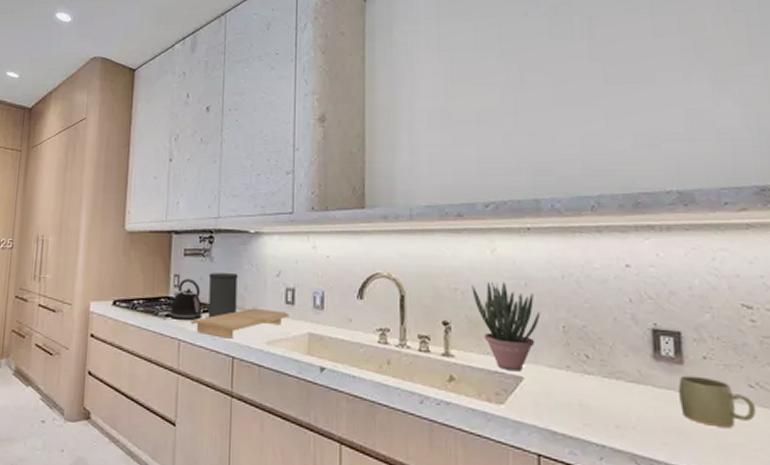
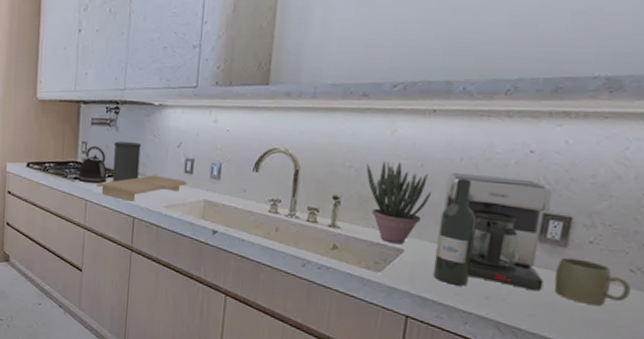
coffee maker: none [553,290,670,416] -> present [443,172,553,292]
wine bottle: none [554,296,594,415] -> present [432,178,478,286]

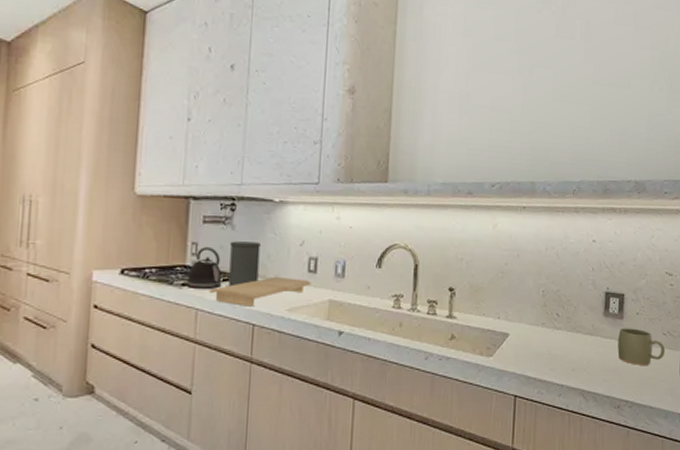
potted plant: present [366,161,432,245] -> none [475,252,527,329]
wine bottle: present [432,178,478,286] -> none [532,266,562,362]
coffee maker: present [443,172,553,292] -> none [537,260,611,359]

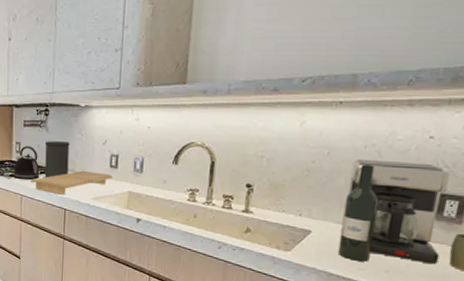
wine bottle: none [532,266,562,362] -> present [337,164,380,262]
coffee maker: none [537,260,611,359] -> present [348,159,450,265]

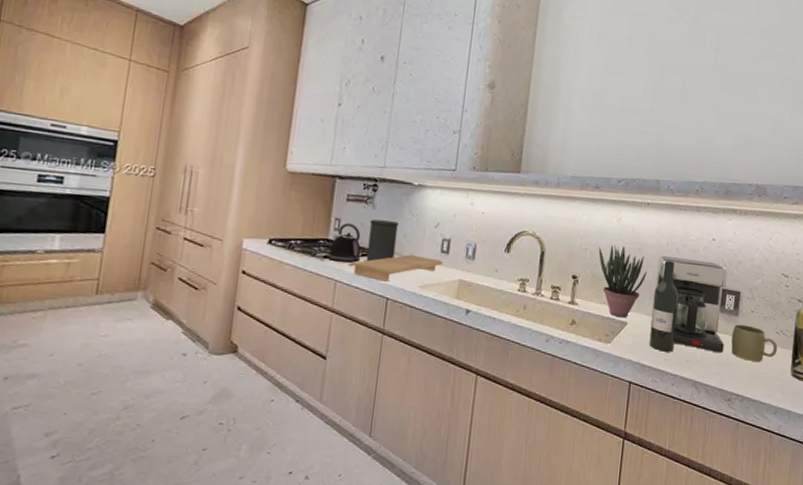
potted plant: none [277,150,338,226] -> present [598,244,648,318]

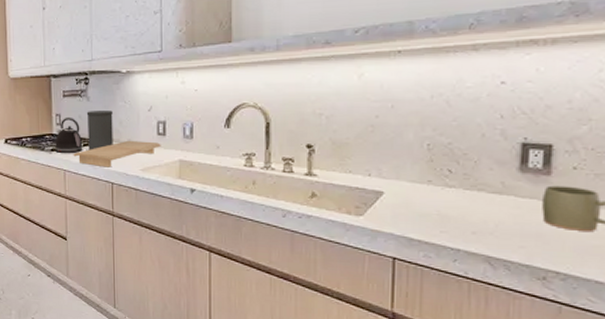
potted plant: present [598,244,648,318] -> none [337,105,406,187]
wine bottle: present [649,260,679,352] -> none [416,116,455,223]
coffee maker: present [656,255,728,353] -> none [419,110,531,223]

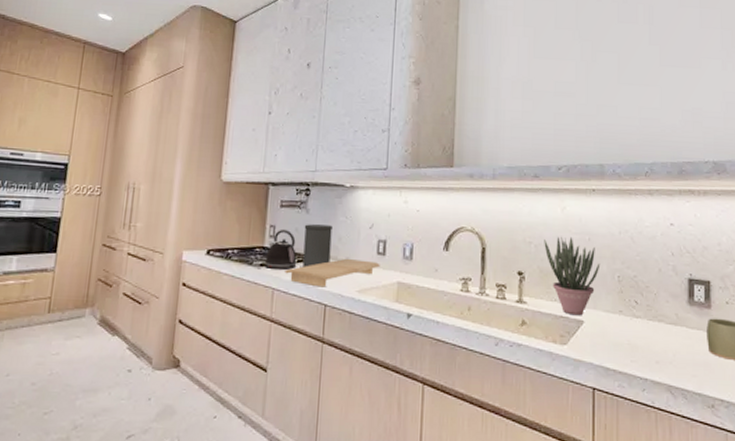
potted plant: none [337,105,406,187] -> present [544,236,601,316]

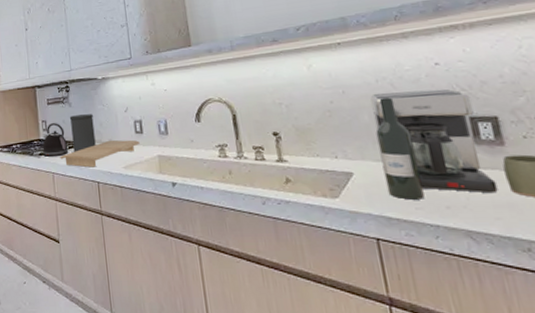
potted plant: present [544,236,601,316] -> none [294,92,361,169]
wine bottle: none [610,250,640,353] -> present [376,97,425,200]
coffee maker: none [612,244,699,352] -> present [370,89,498,194]

